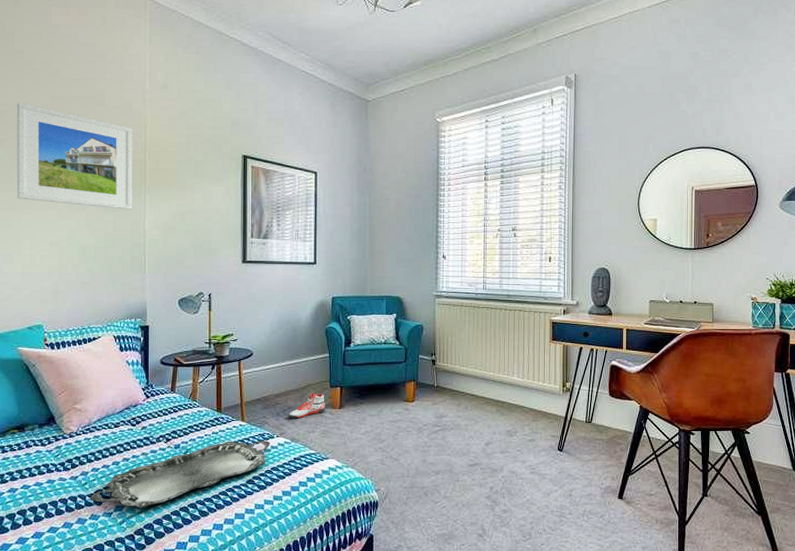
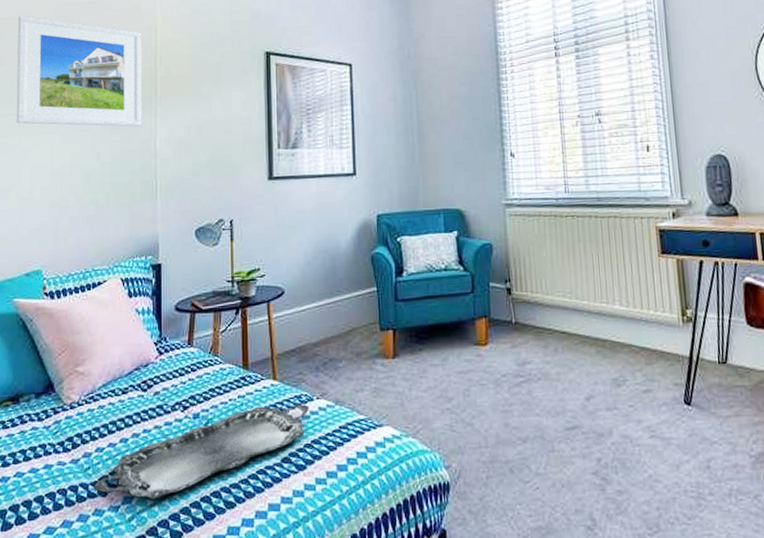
sneaker: present [289,393,325,419] -> none [330,339,375,374]

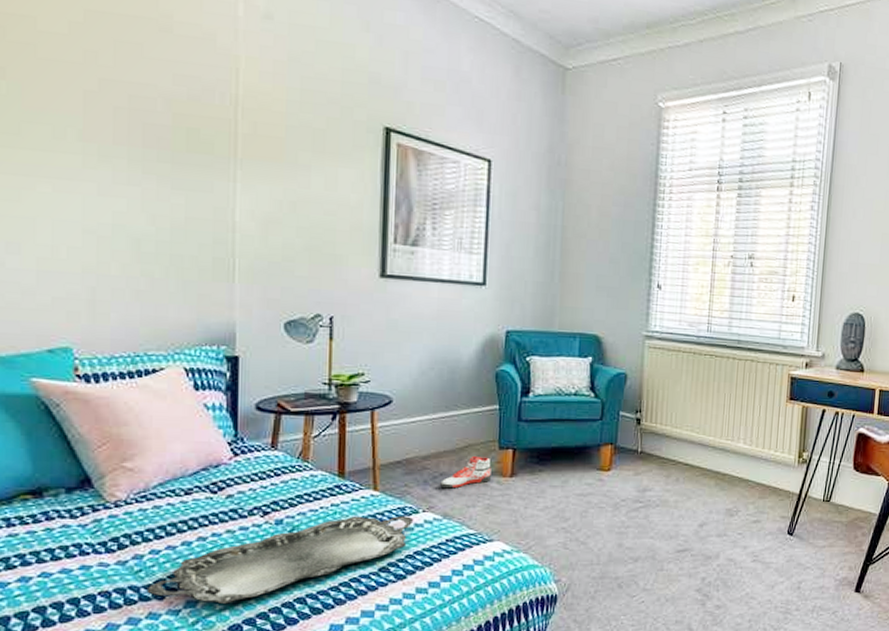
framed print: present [16,15,142,127] -> none [27,13,217,191]
sneaker: none [330,339,375,374] -> present [440,455,491,489]

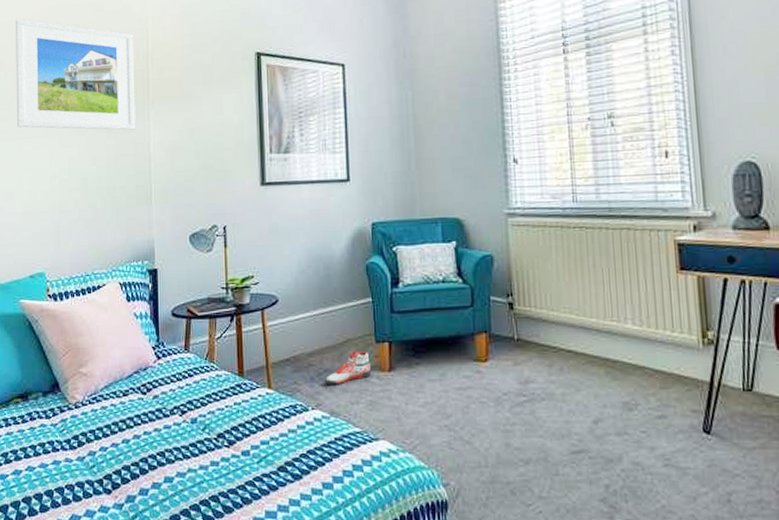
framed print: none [27,13,217,191] -> present [16,18,136,131]
serving tray: present [146,516,413,604] -> none [98,414,304,499]

